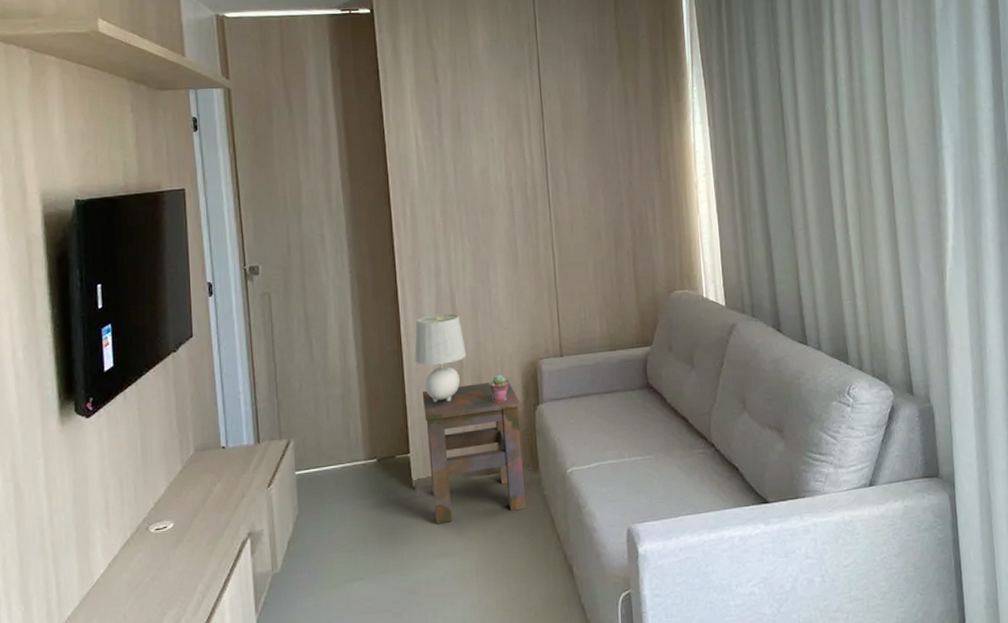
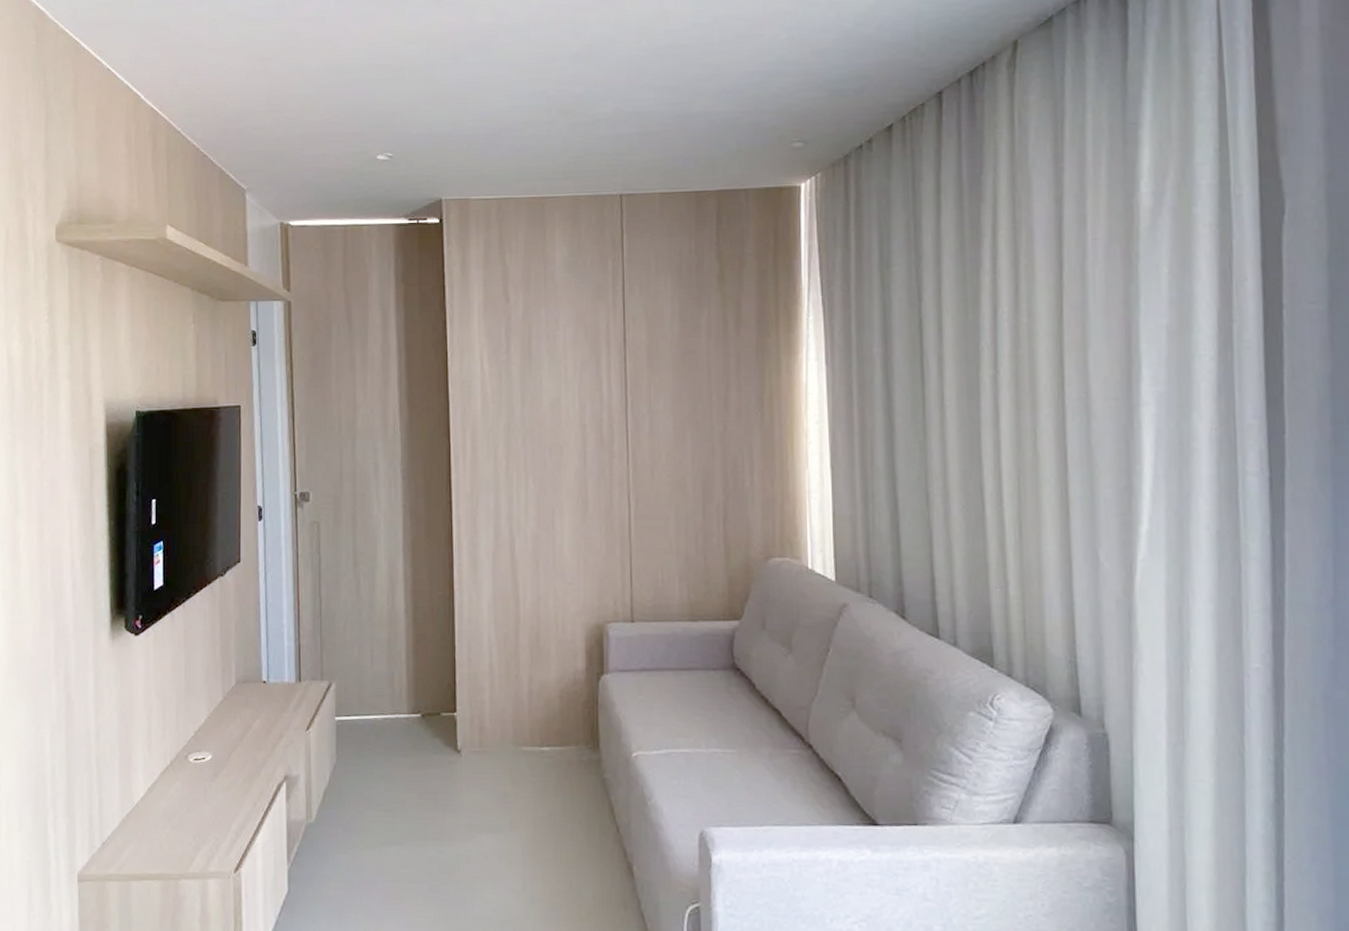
table lamp: present [414,313,466,402] -> none [467,561,524,659]
side table: present [422,380,527,523] -> none [473,642,583,795]
potted succulent: present [488,374,509,403] -> none [546,635,570,667]

